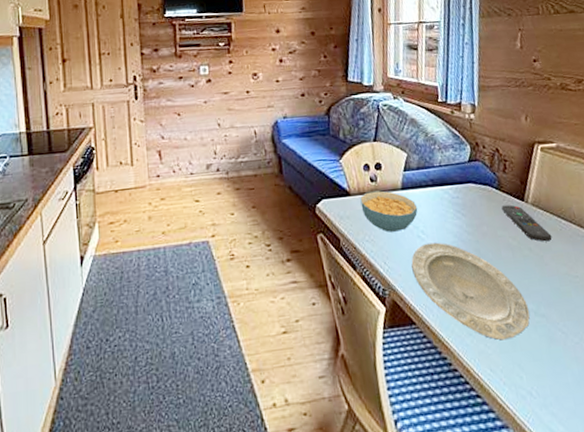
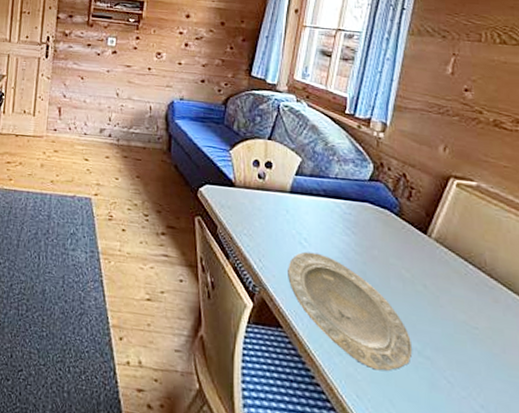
cereal bowl: present [360,190,418,232] -> none [244,187,304,234]
remote control: present [501,204,552,242] -> none [399,233,454,284]

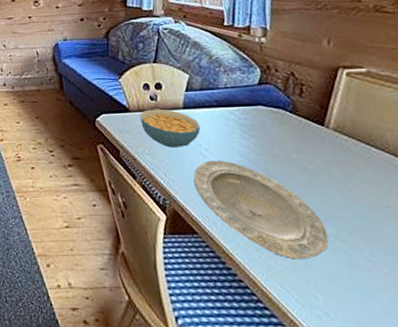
cereal bowl: none [244,187,304,234] -> present [139,109,201,148]

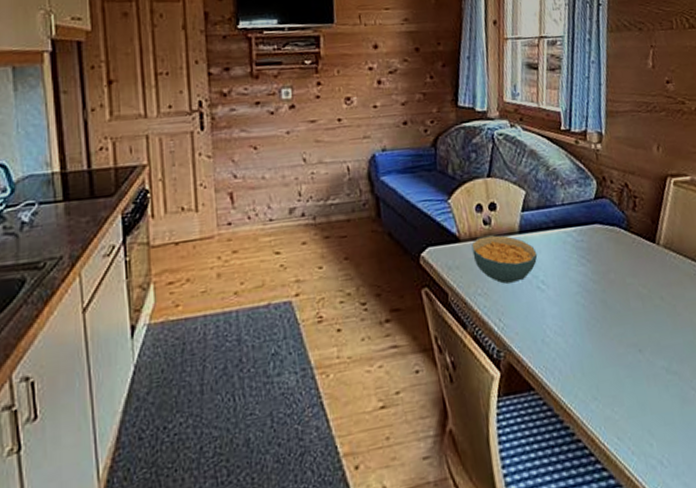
plate: present [193,160,329,260] -> none [530,293,661,404]

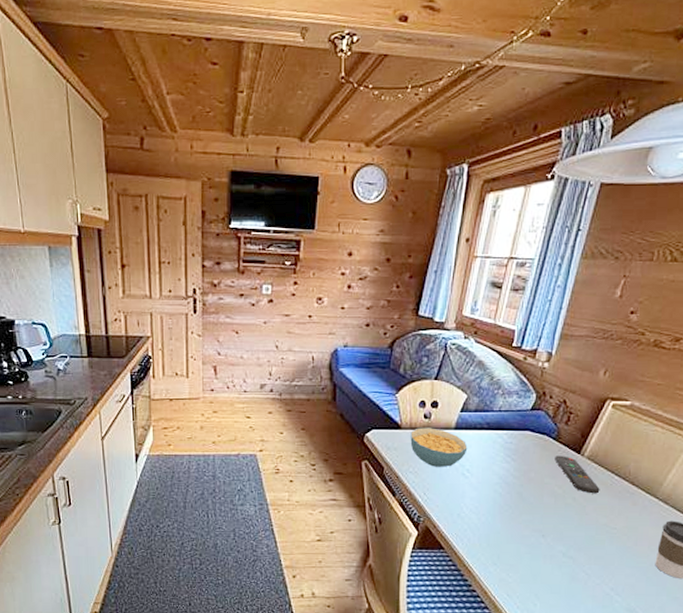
remote control: none [630,247,686,289] -> present [555,455,600,494]

